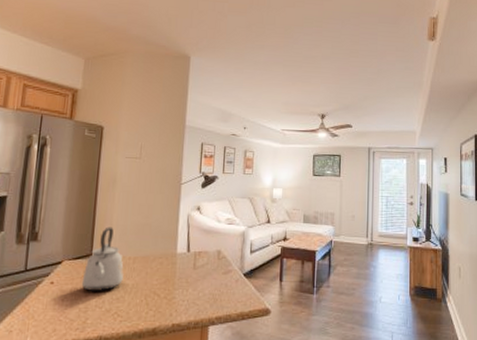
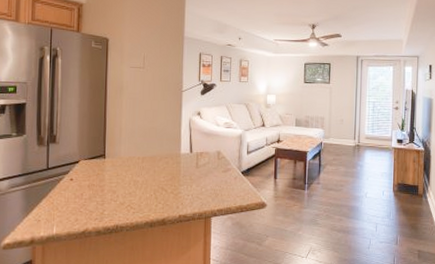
kettle: present [81,226,124,291] -> none [97,130,134,187]

